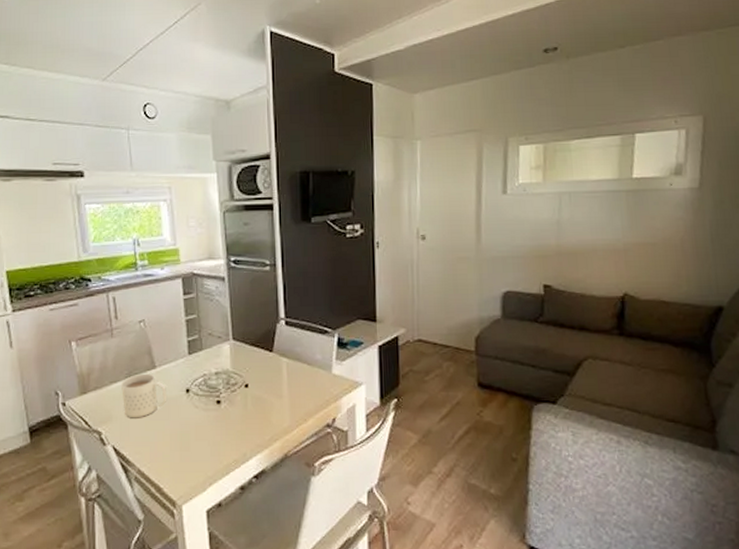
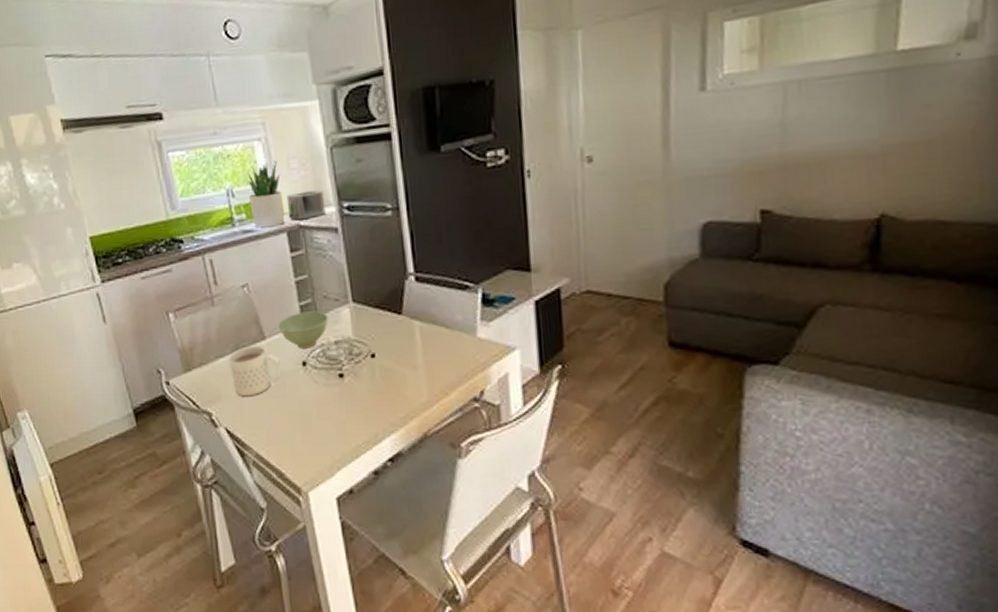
planter: none [152,218,180,273] -> present [247,160,284,228]
bowl: none [166,346,211,378] -> present [277,311,328,349]
toaster: none [184,245,216,269] -> present [286,190,326,221]

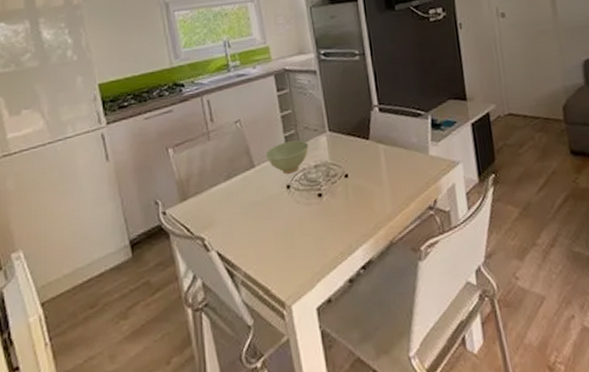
mug: present [228,345,282,397] -> none [221,173,269,221]
planter: present [247,160,284,228] -> none [242,17,272,73]
toaster: present [286,190,326,221] -> none [274,40,306,66]

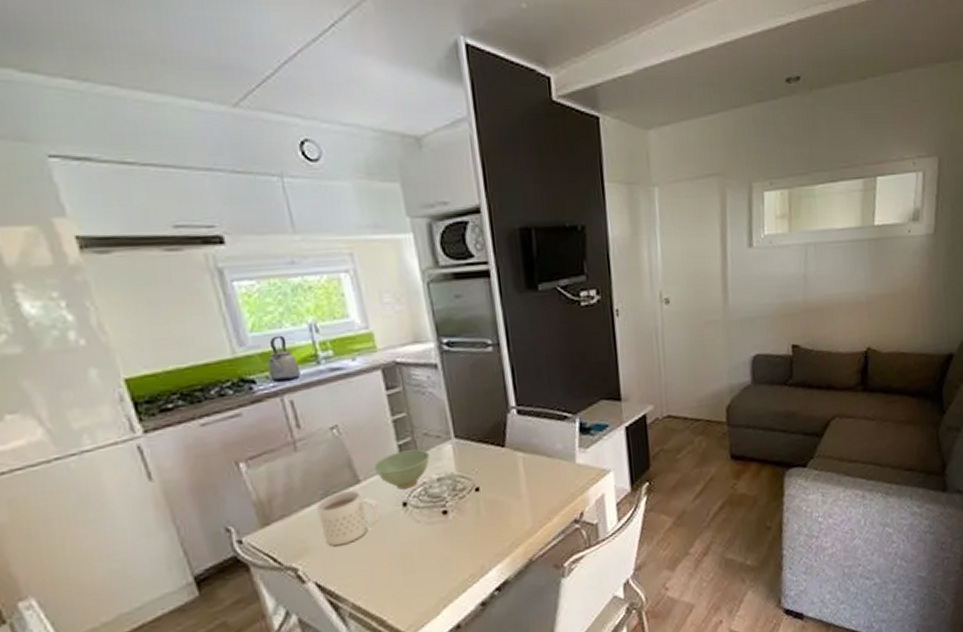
kettle: none [194,50,216,86] -> present [268,335,301,382]
mug: none [221,173,269,221] -> present [316,490,380,546]

